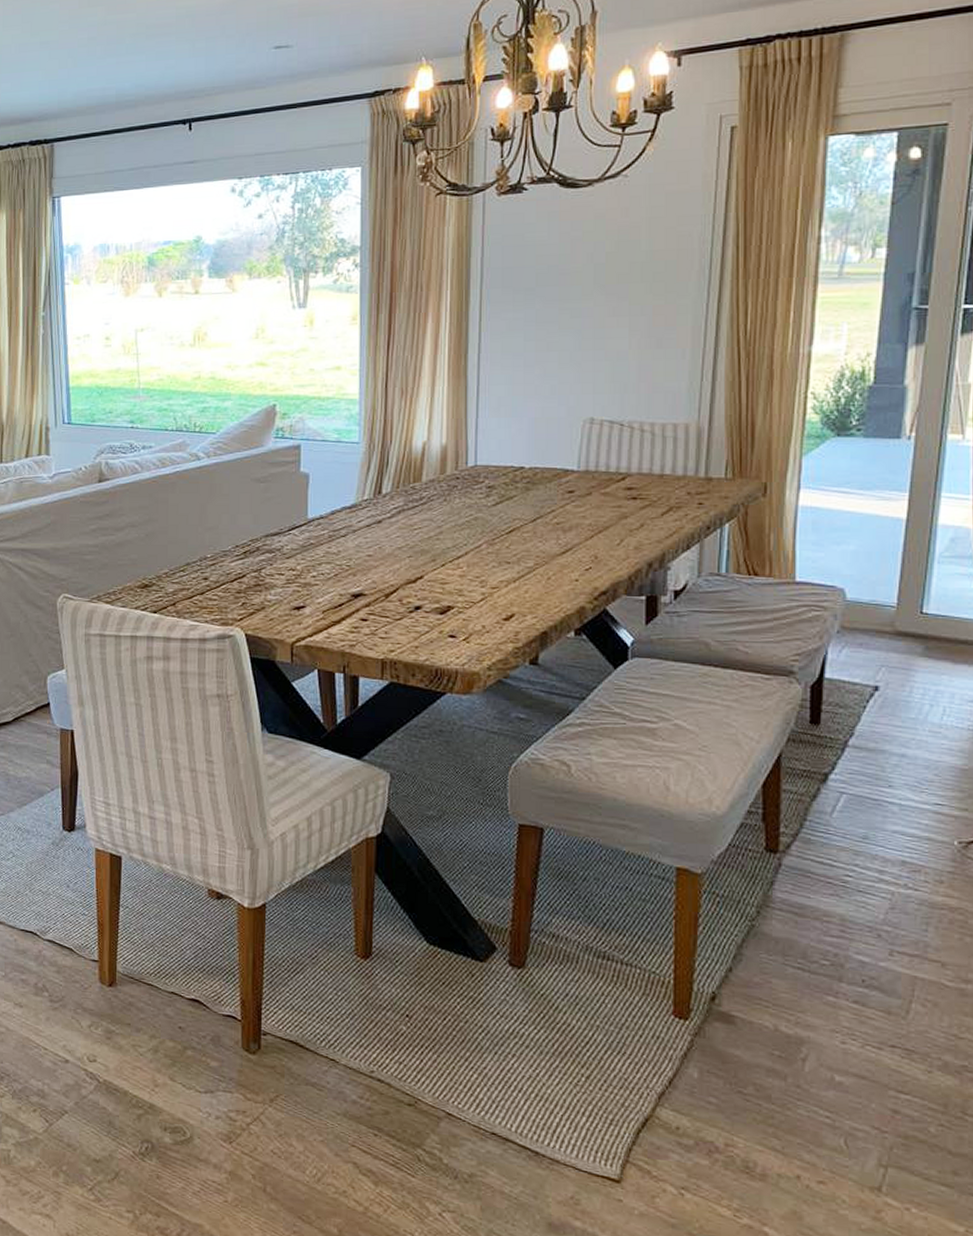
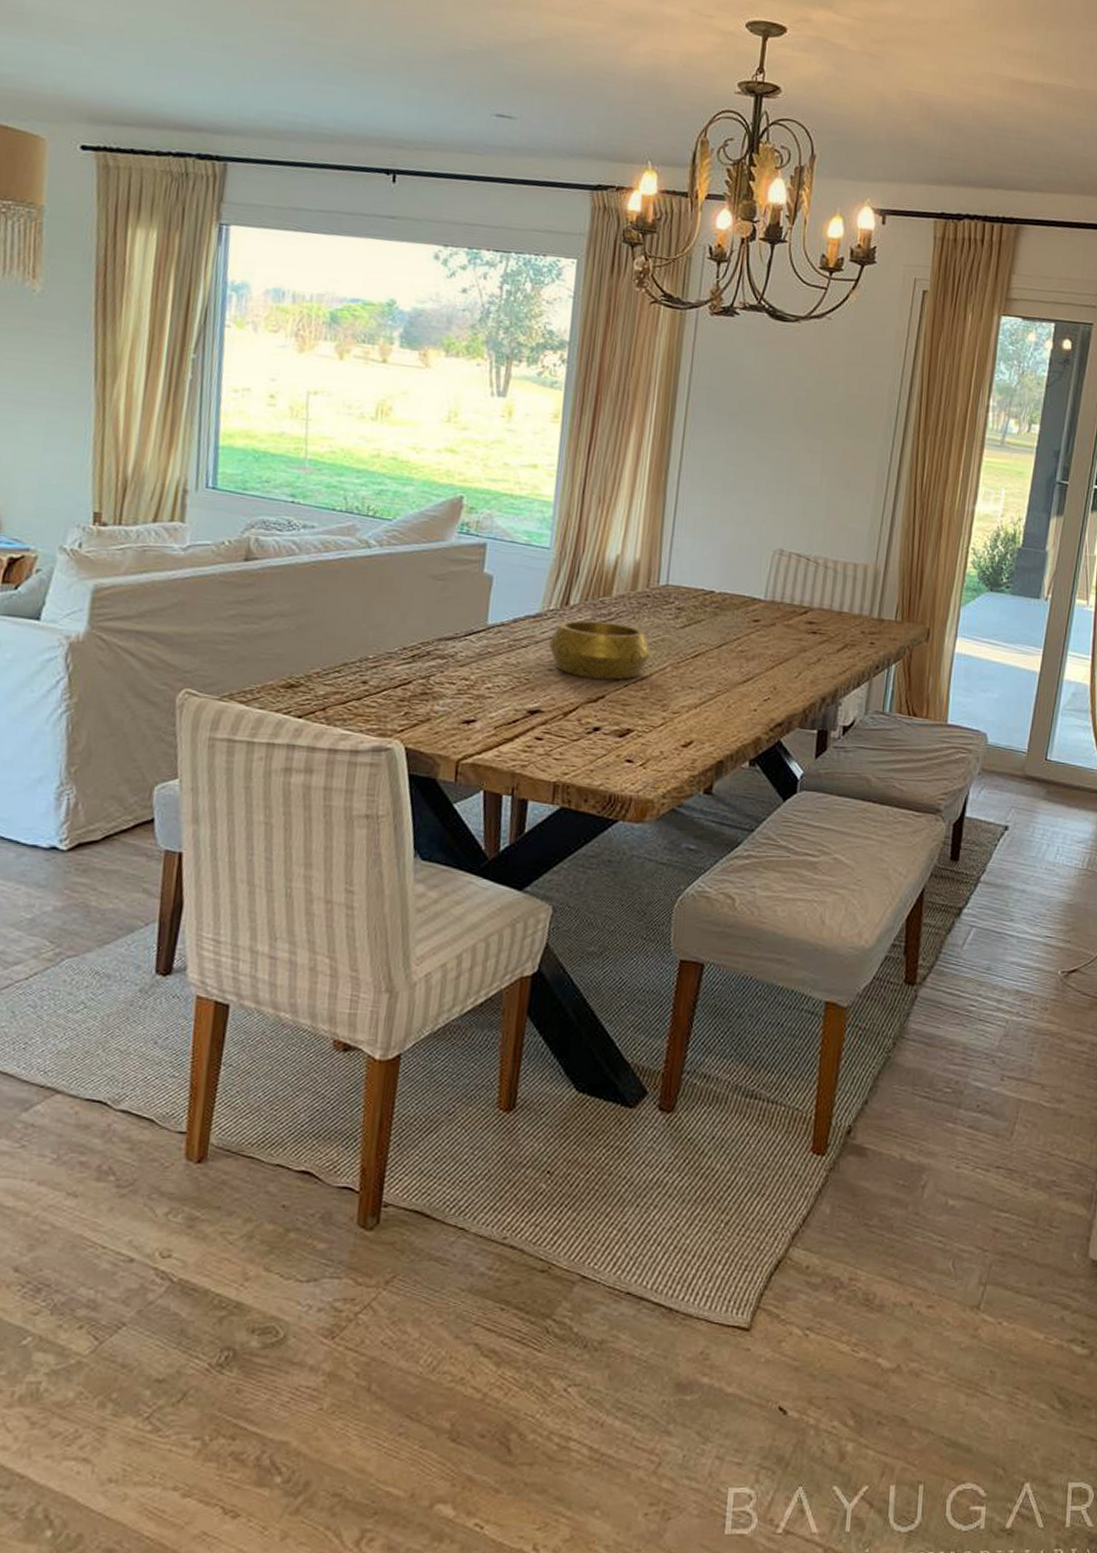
decorative bowl: none [365,507,465,561] -> present [548,620,652,680]

